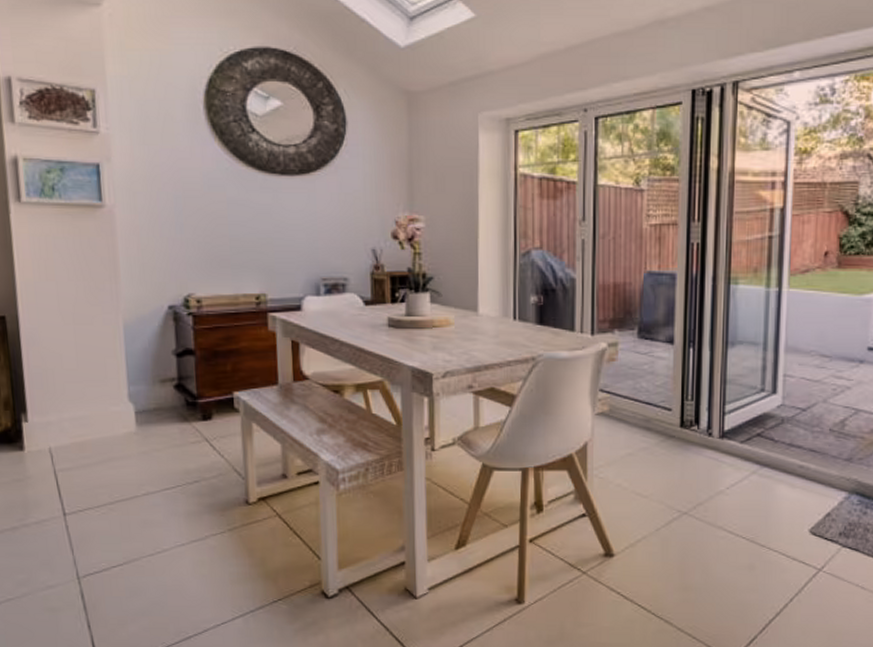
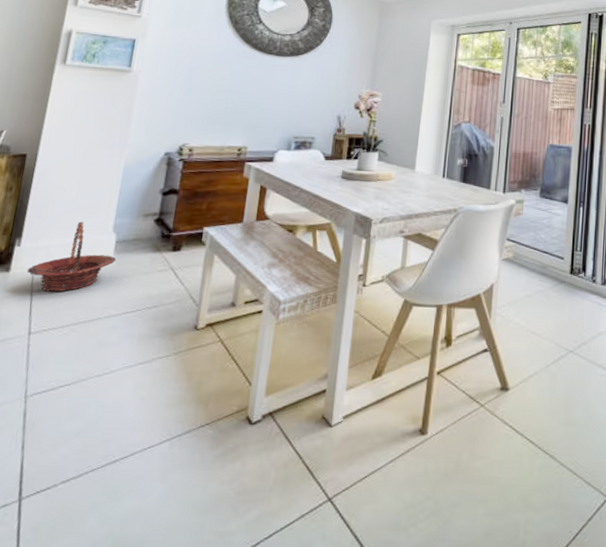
basket: none [42,391,140,470] -> present [26,221,116,292]

